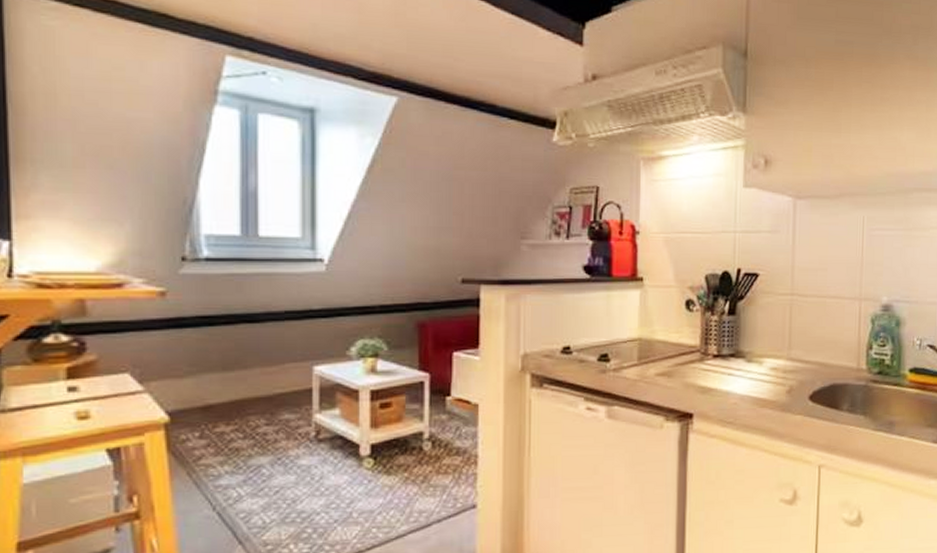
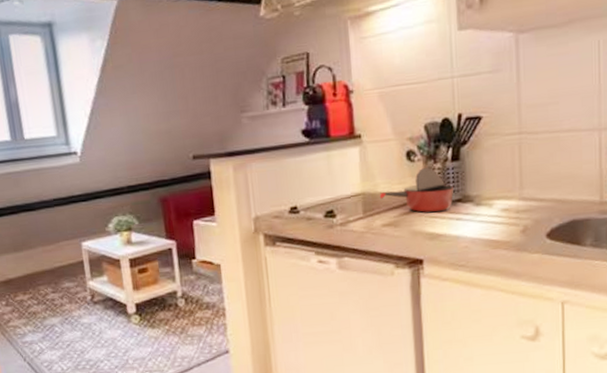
saucepan: none [655,319,729,366] -> present [379,168,454,213]

